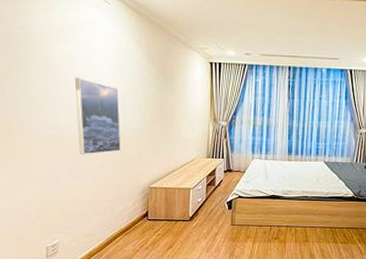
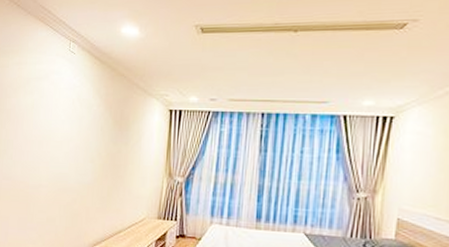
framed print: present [75,78,121,155] -> none [29,128,74,208]

